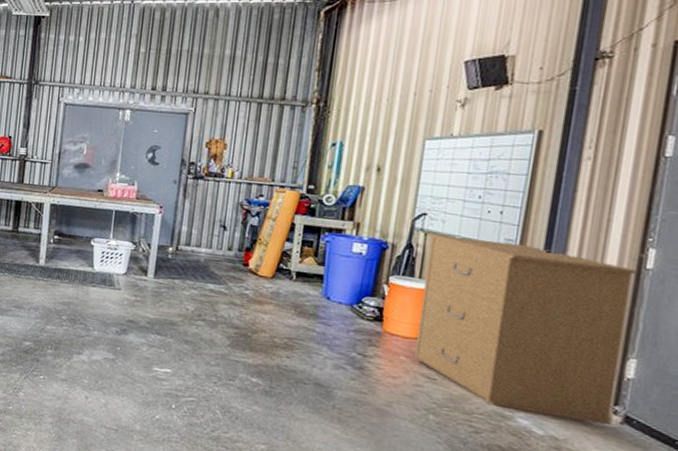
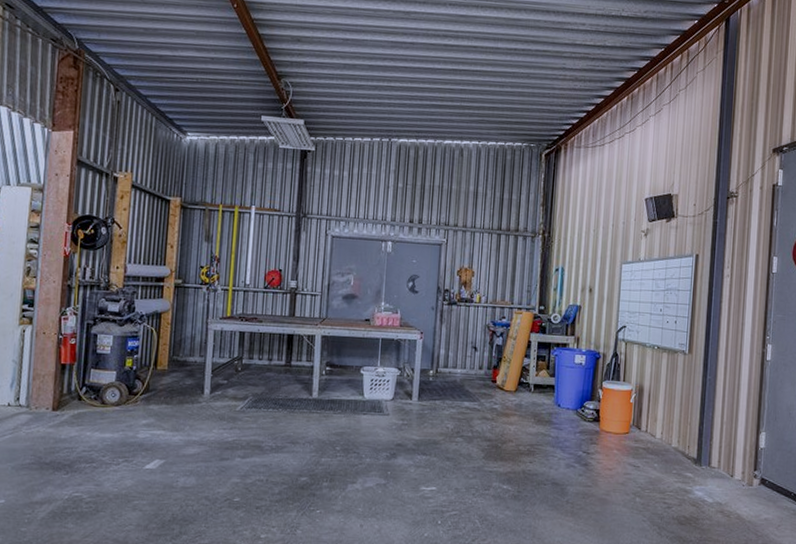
filing cabinet: present [413,233,638,424] -> none [623,343,762,487]

